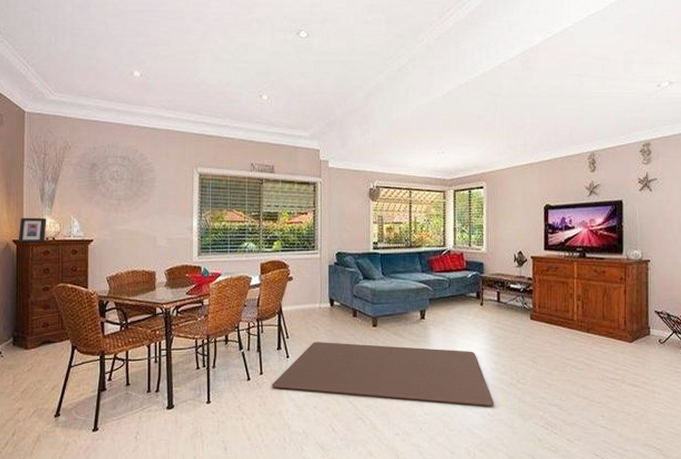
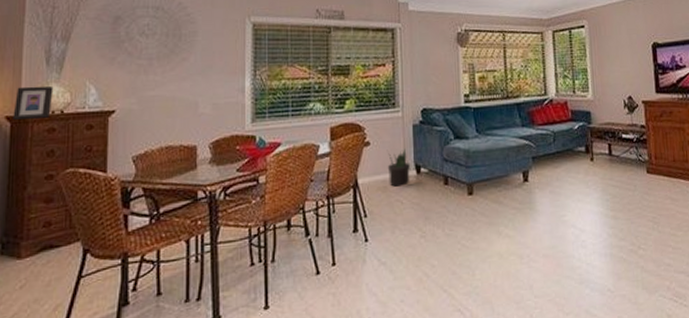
rug: present [272,342,495,406] -> none [347,215,615,282]
planter: none [306,284,326,315] -> present [387,148,411,187]

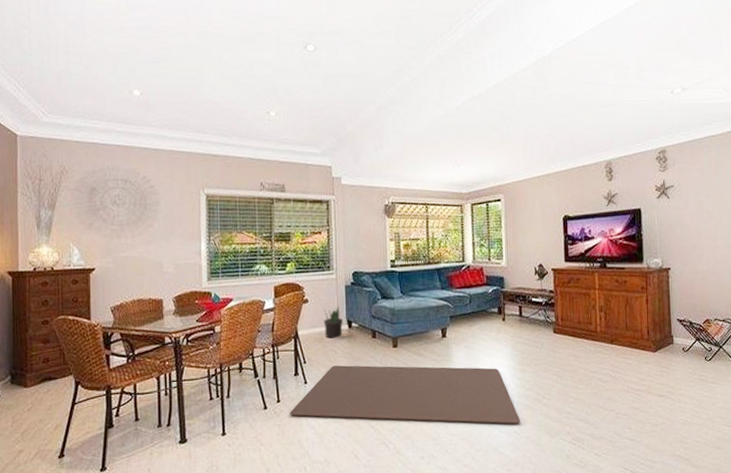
picture frame: present [13,86,54,121] -> none [13,246,44,275]
rug: none [347,215,615,282] -> present [290,365,521,424]

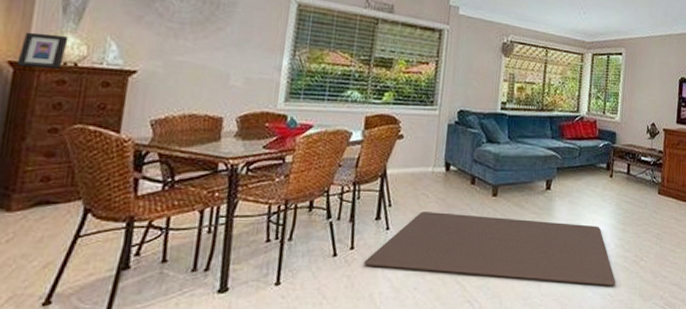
picture frame: none [13,246,44,275] -> present [16,32,69,69]
planter: present [323,306,344,338] -> none [417,145,441,181]

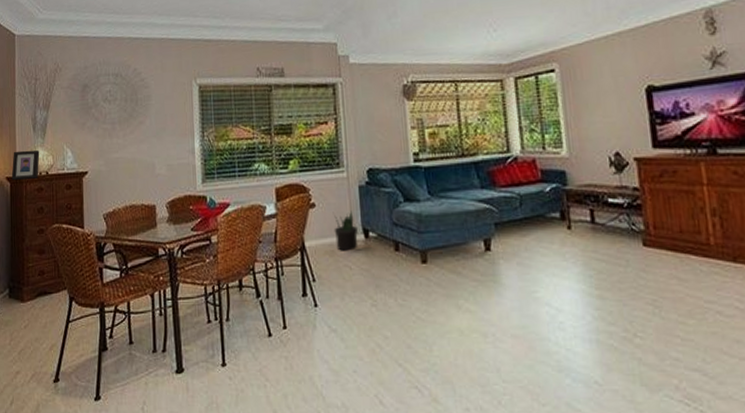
rug: present [364,212,616,286] -> none [298,285,603,370]
planter: none [417,145,441,181] -> present [334,211,359,251]

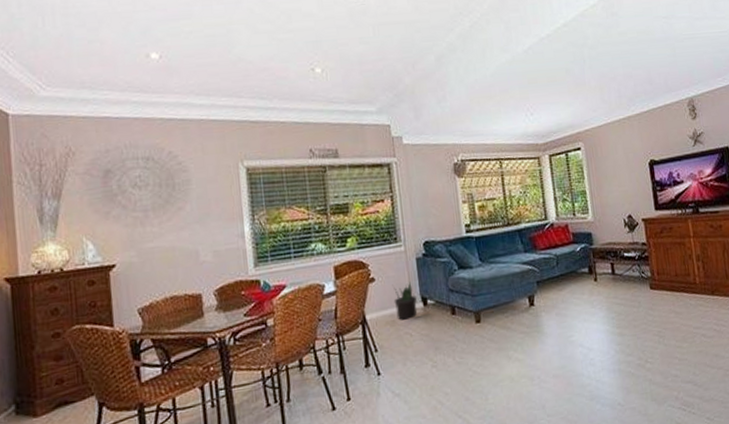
picture frame: present [11,150,40,181] -> none [11,245,51,282]

